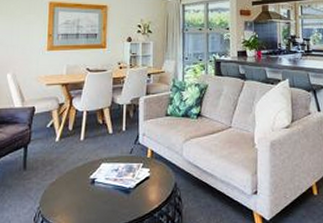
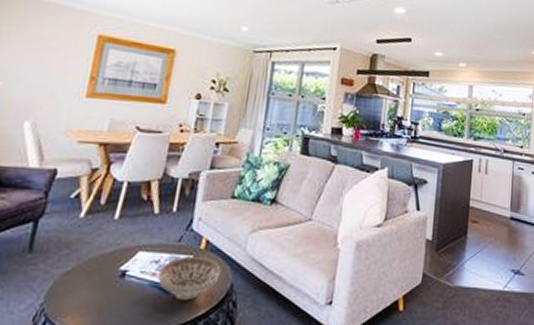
decorative bowl: none [120,163,165,199] -> present [158,256,221,301]

